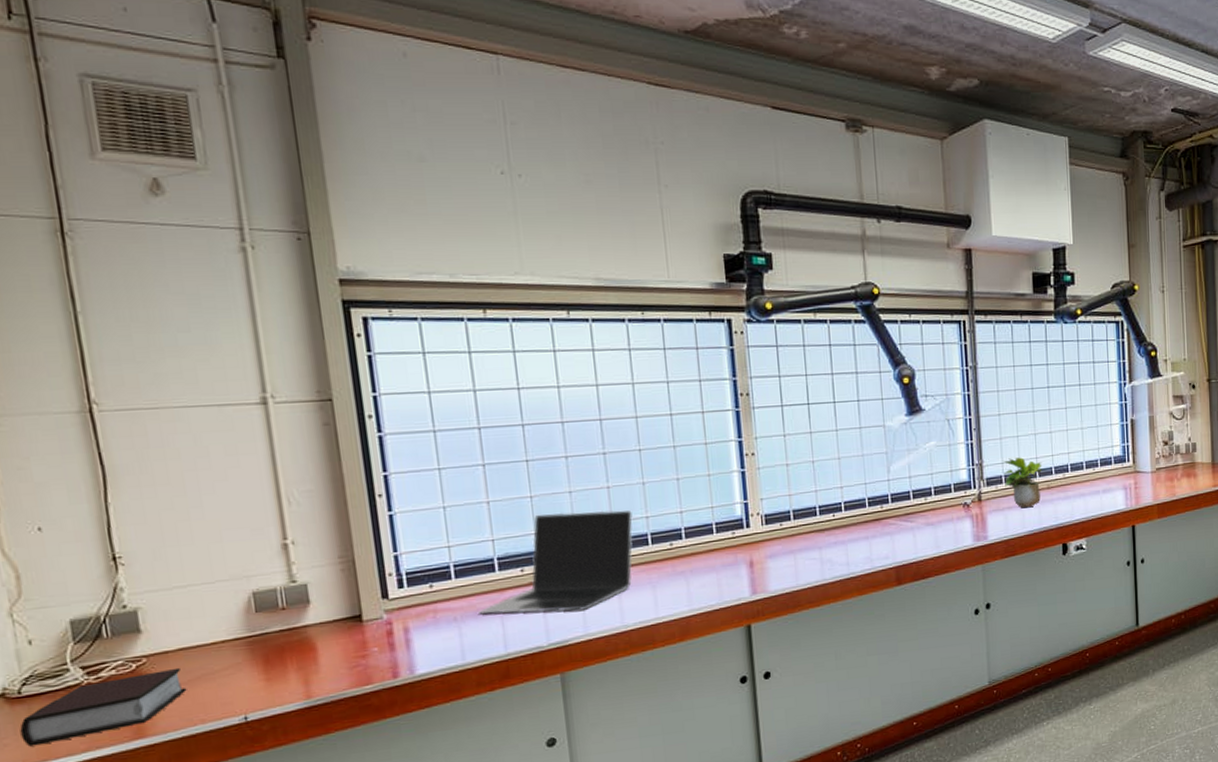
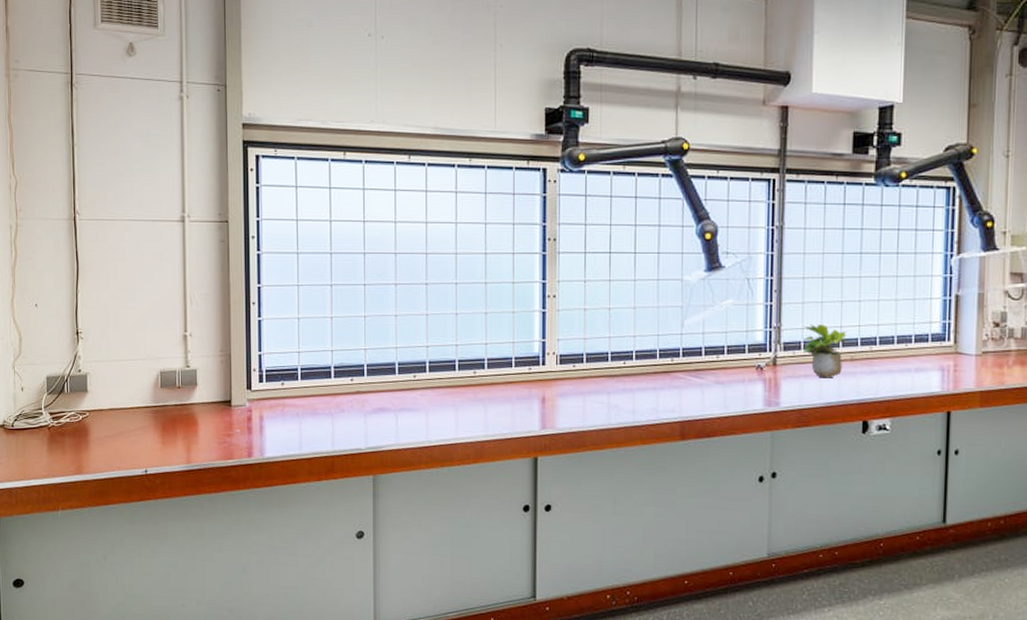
bible: present [19,667,187,747] -> none [10,423,111,468]
laptop: present [477,510,634,615] -> none [314,332,446,422]

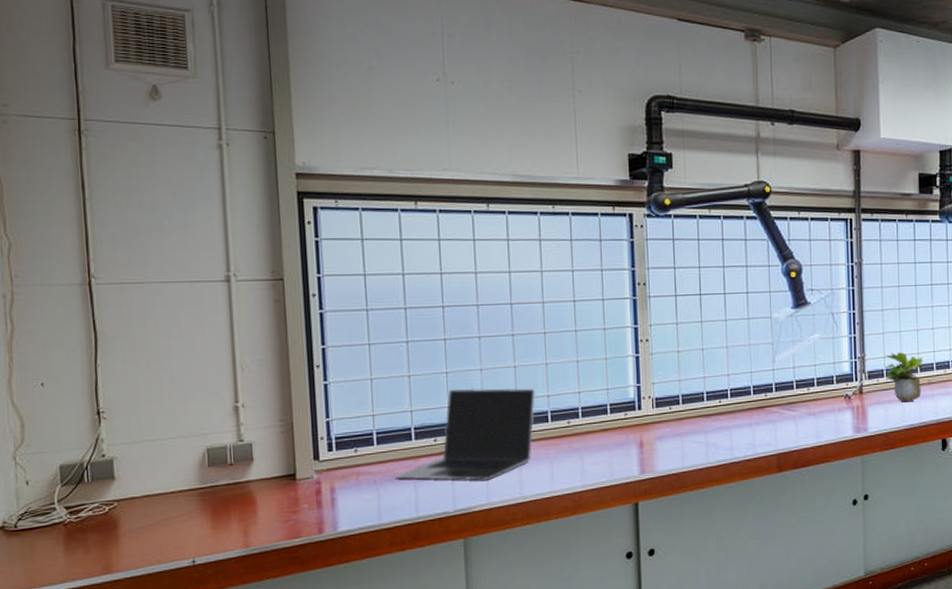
laptop: none [314,332,446,422] -> present [394,388,536,480]

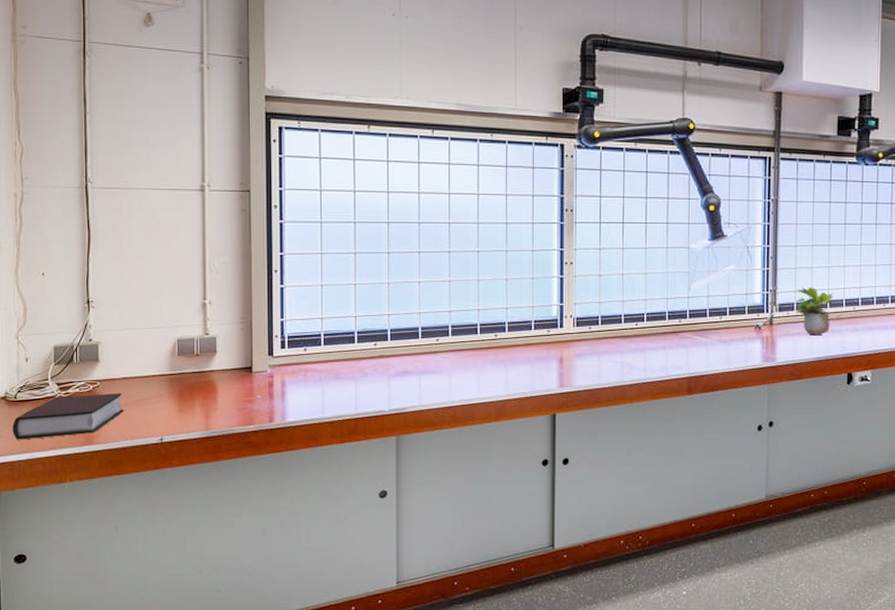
bible: none [13,512,148,575] -> present [12,392,124,440]
laptop: present [394,388,536,480] -> none [337,298,468,384]

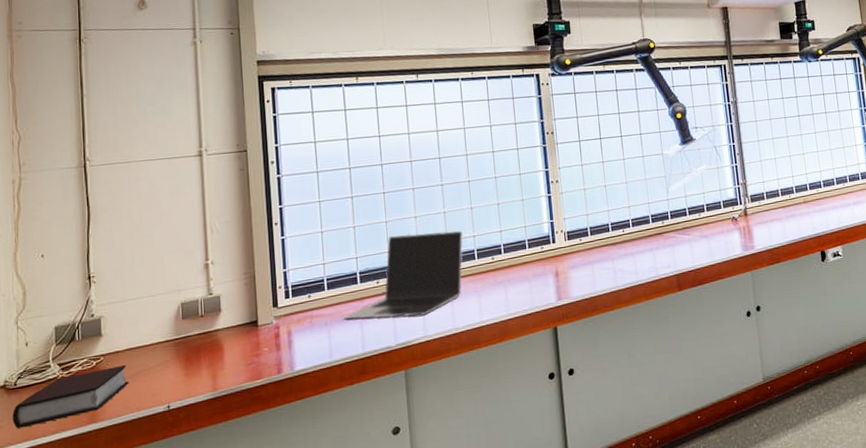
laptop: none [337,298,468,384] -> present [343,231,464,320]
potted plant: present [795,287,834,336] -> none [764,176,799,221]

